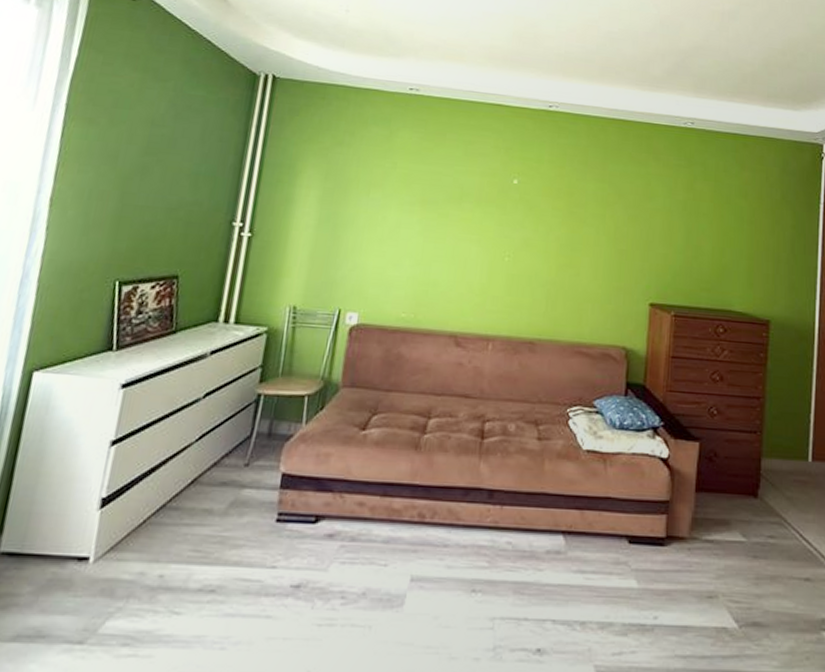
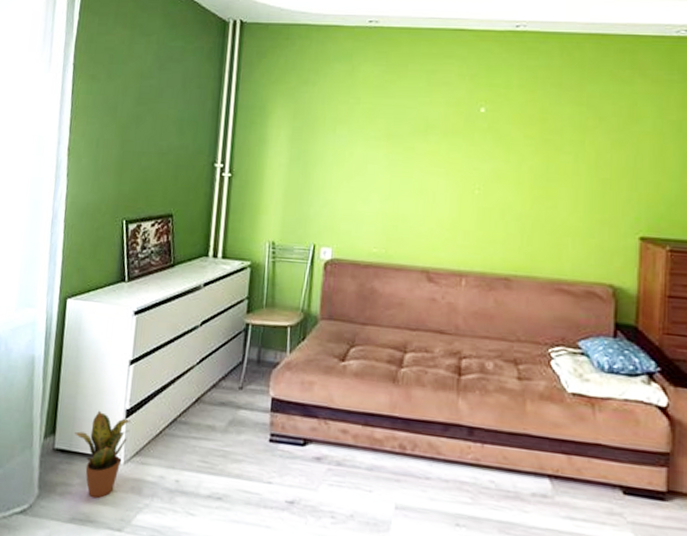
potted plant: none [29,501,106,608] -> present [75,410,130,499]

